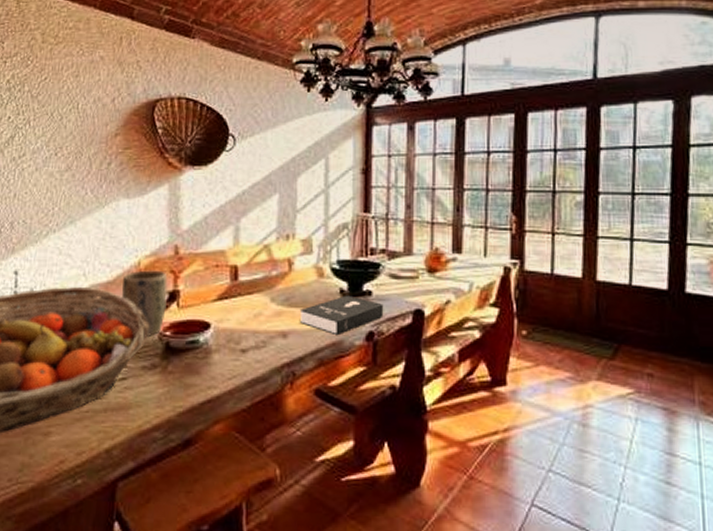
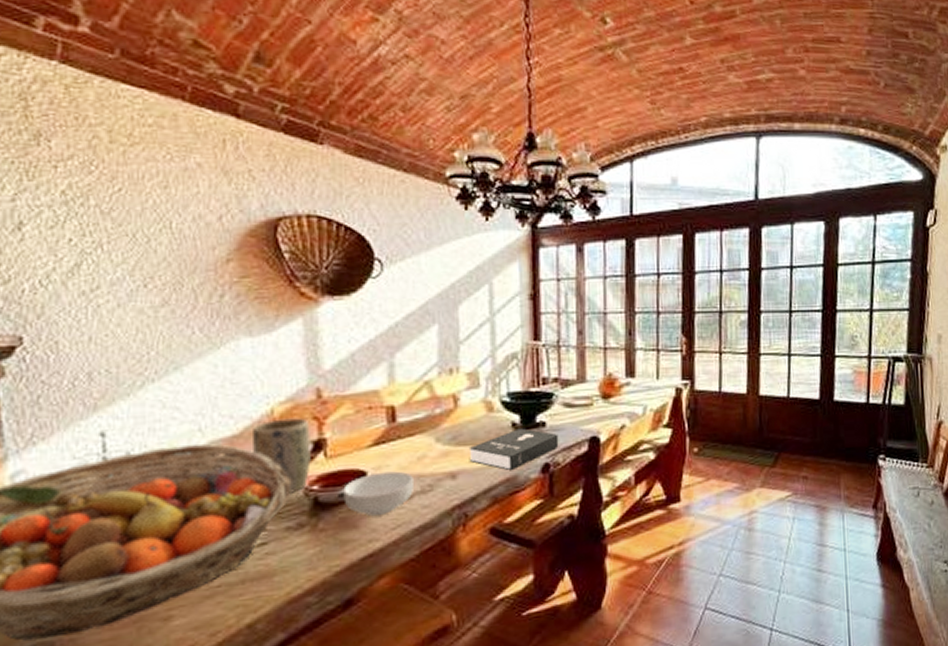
cereal bowl: none [190,325,251,364] -> present [343,471,415,516]

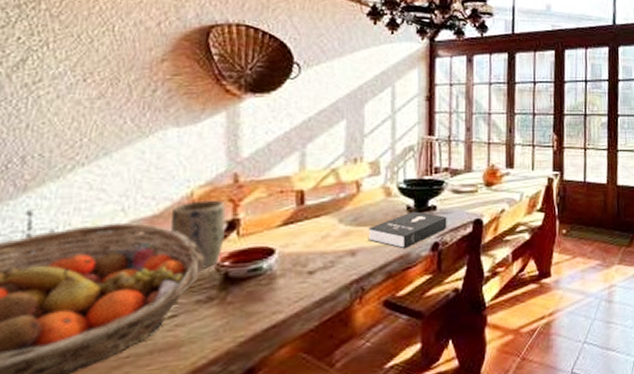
cereal bowl: present [343,471,415,516] -> none [252,249,318,290]

